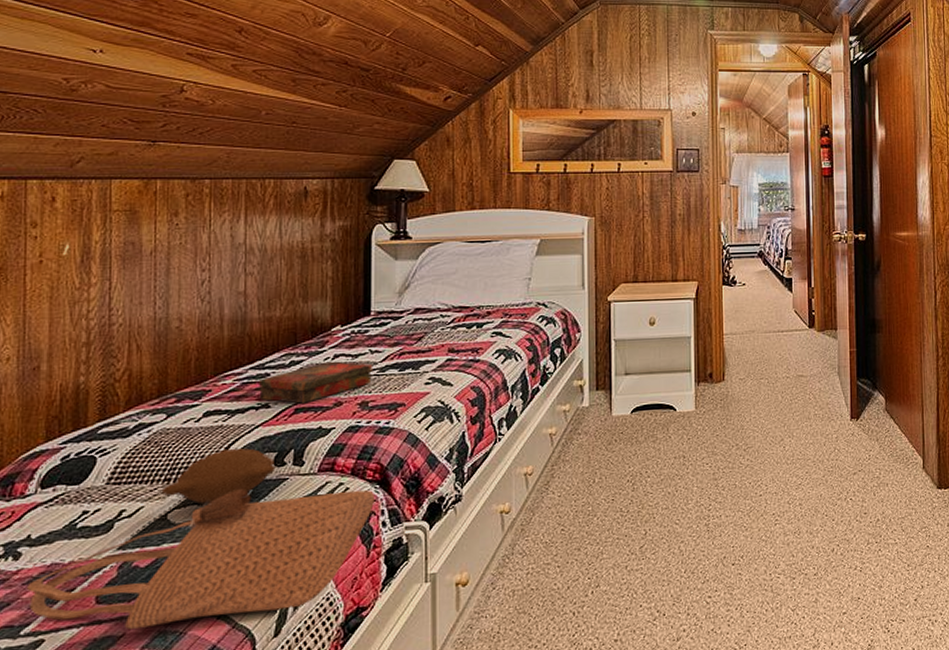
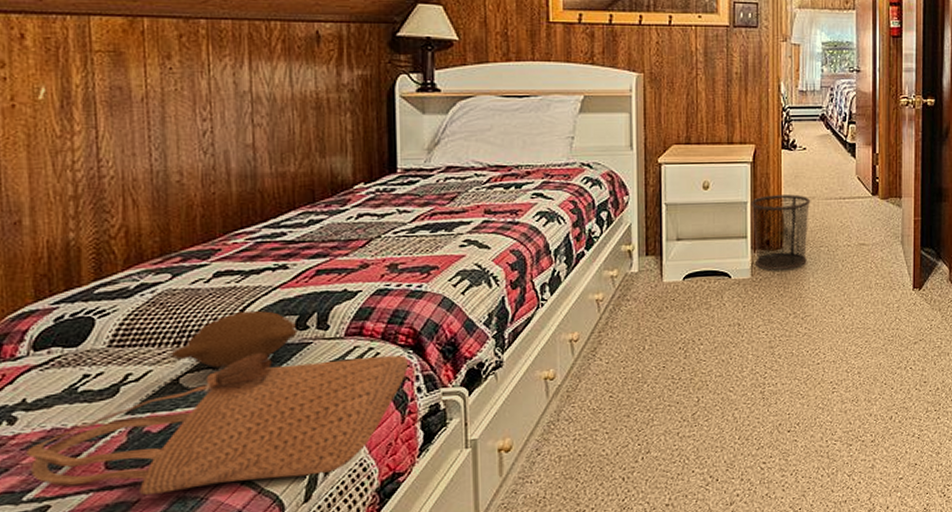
book: present [259,361,373,404] -> none [275,221,402,265]
waste bin: none [694,328,751,403] -> present [751,194,811,270]

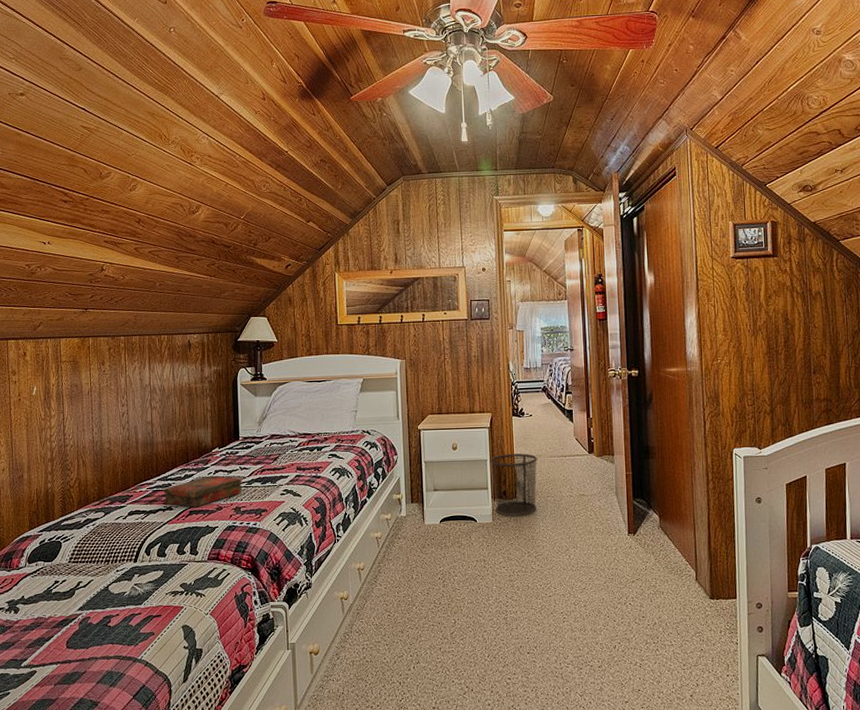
tote bag: present [26,352,409,495] -> none [24,569,249,668]
teddy bear: present [170,310,298,369] -> none [104,539,179,580]
book: none [275,221,402,265] -> present [164,475,243,508]

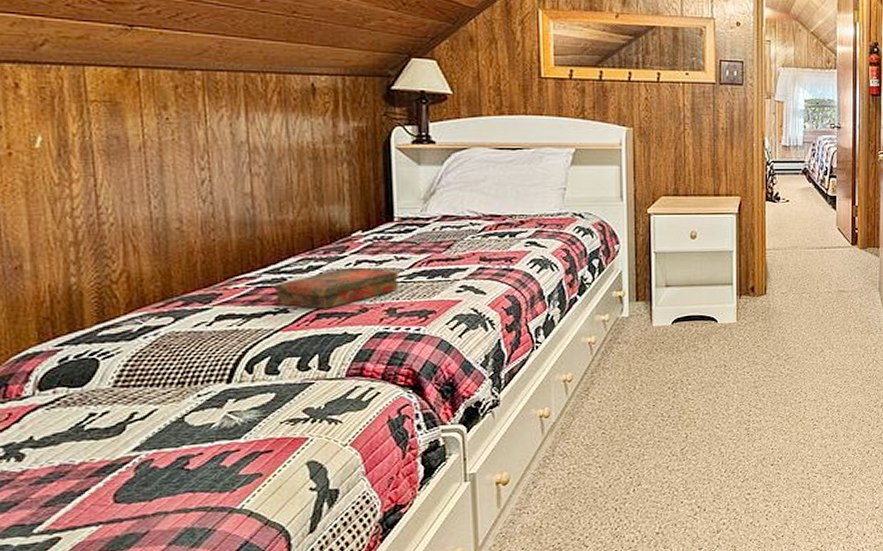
waste bin: present [490,453,538,516] -> none [736,244,794,315]

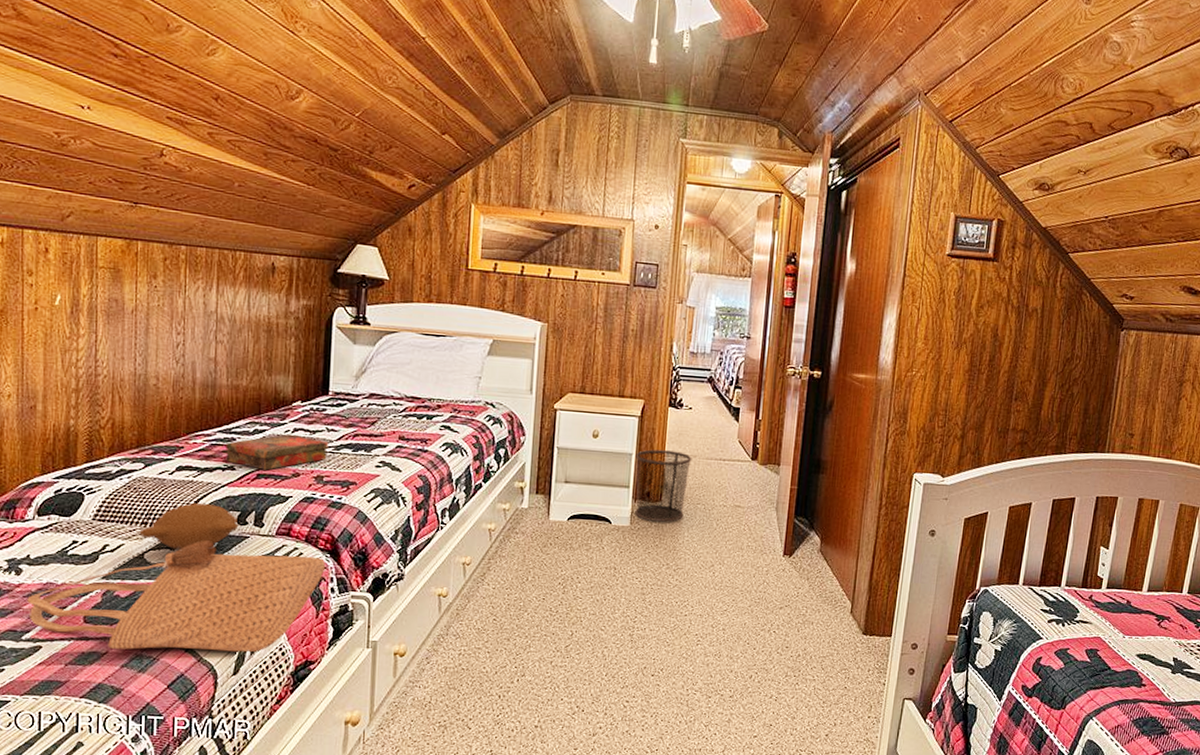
tote bag: none [35,391,409,527] -> present [27,539,326,653]
teddy bear: none [175,352,300,408] -> present [139,502,239,550]
waste bin: none [736,244,794,315] -> present [635,449,692,522]

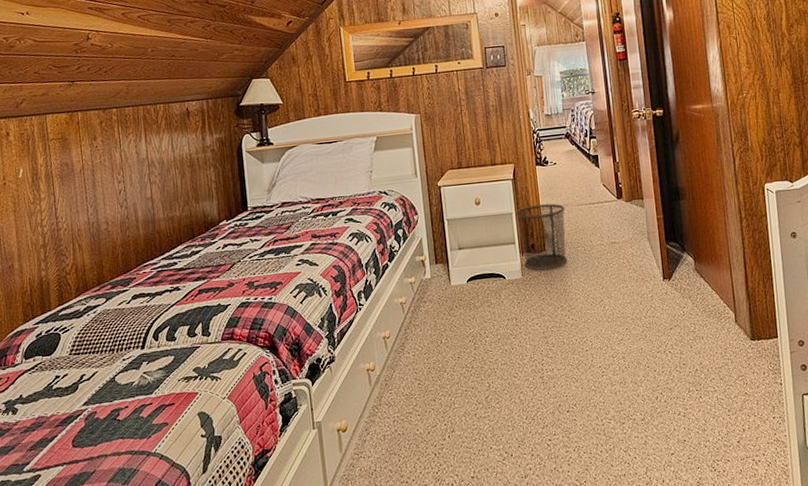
tote bag: present [27,539,326,653] -> none [24,354,268,467]
teddy bear: present [139,502,239,550] -> none [108,323,190,369]
book: present [225,434,329,471] -> none [170,250,255,286]

